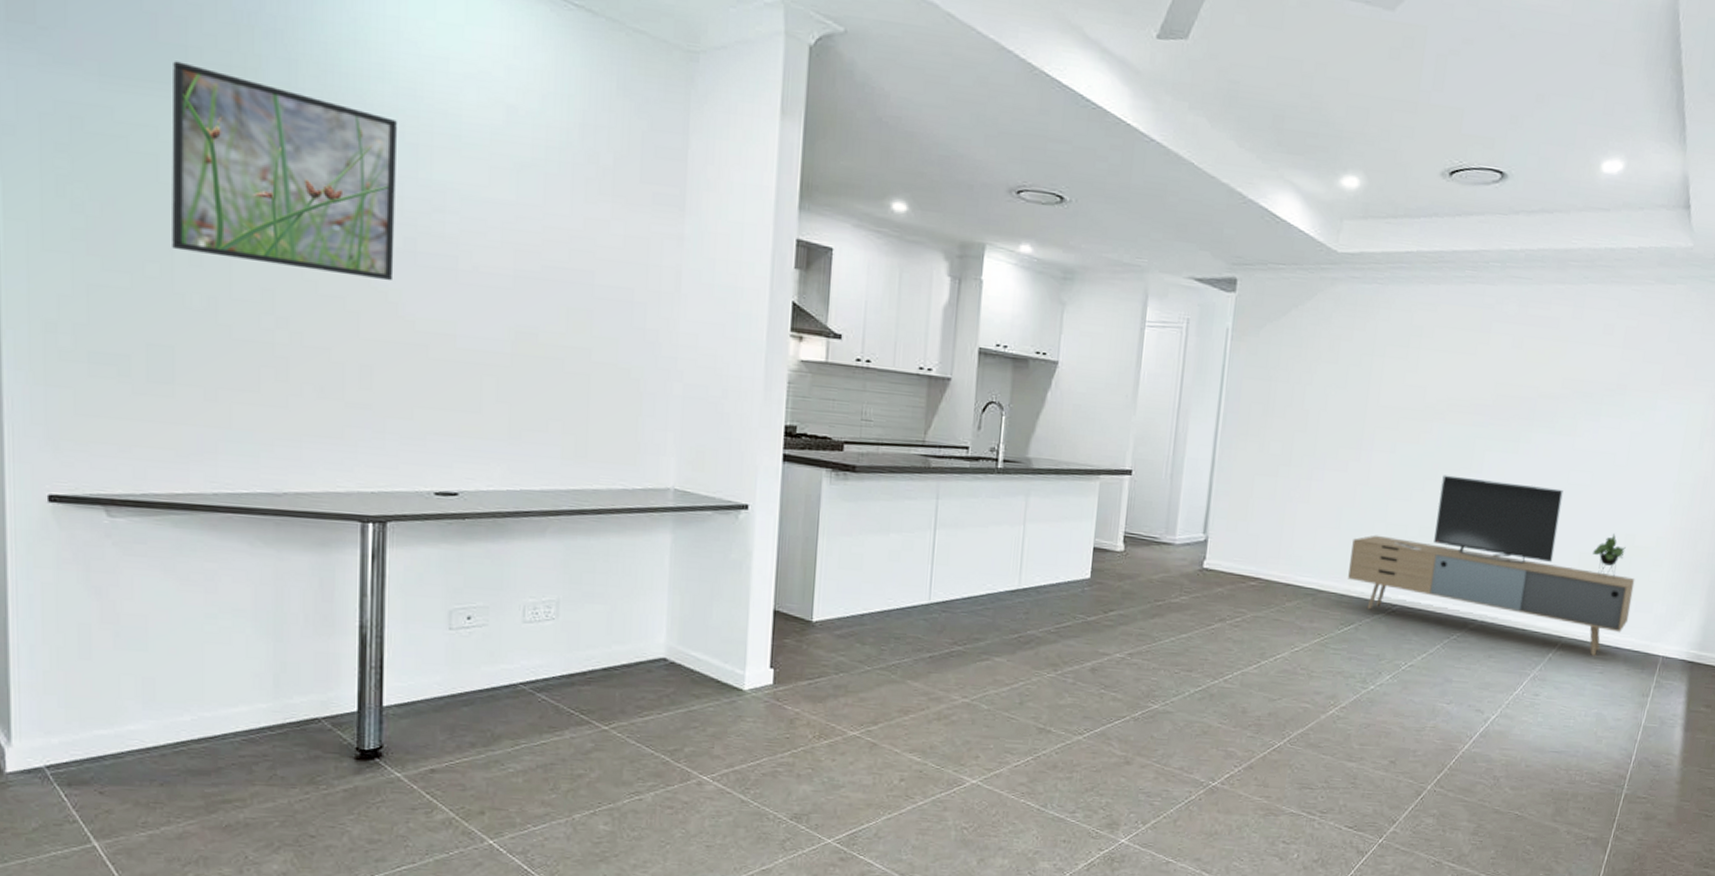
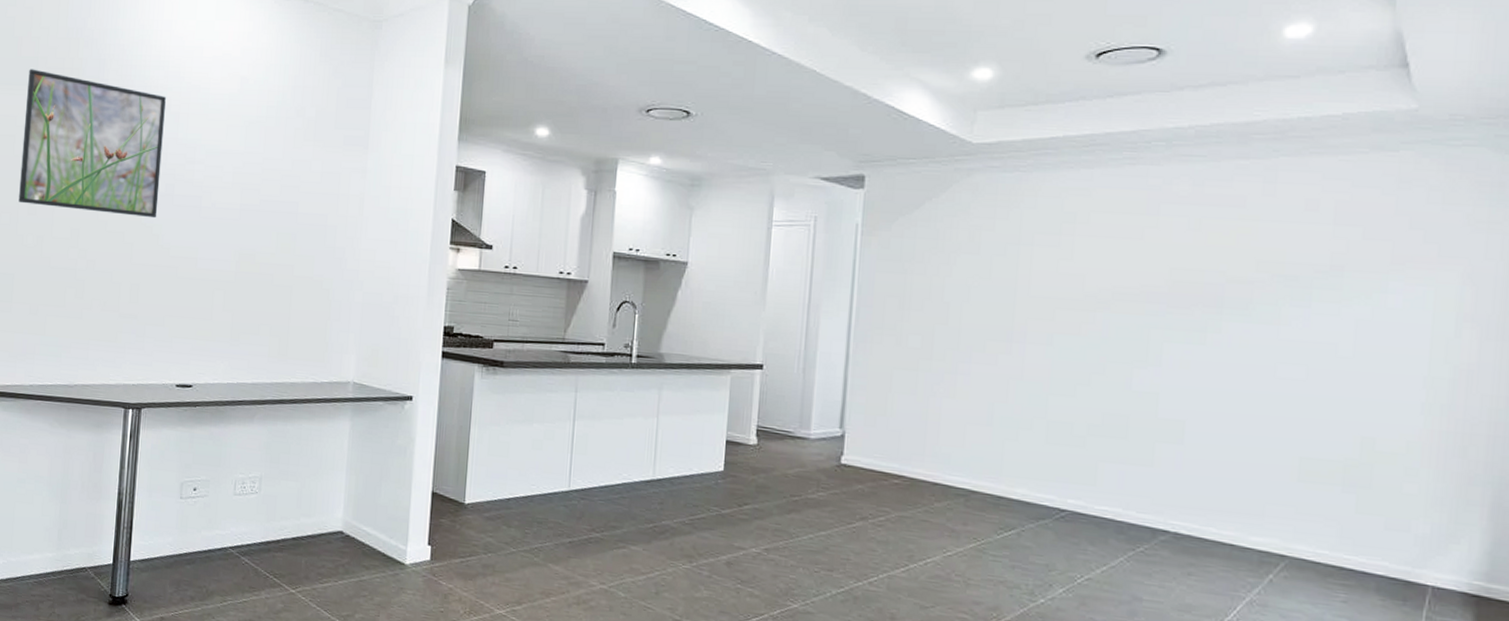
media console: present [1348,475,1635,656] -> none [1005,368,1381,581]

